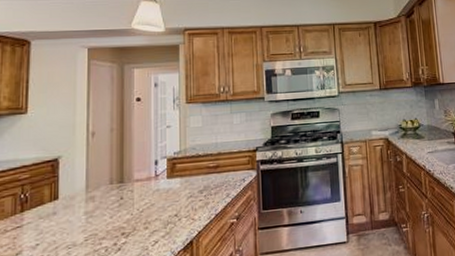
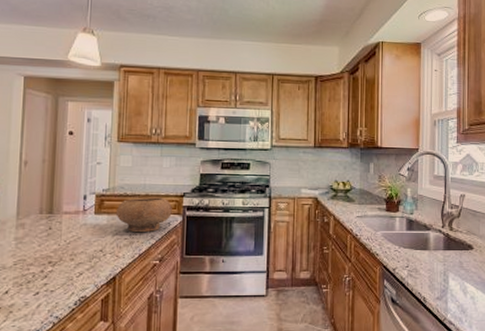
bowl: none [190,154,246,192] -> present [117,197,172,232]

